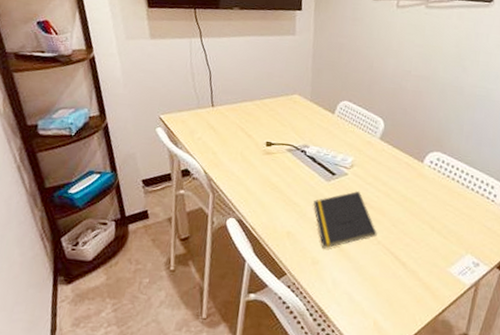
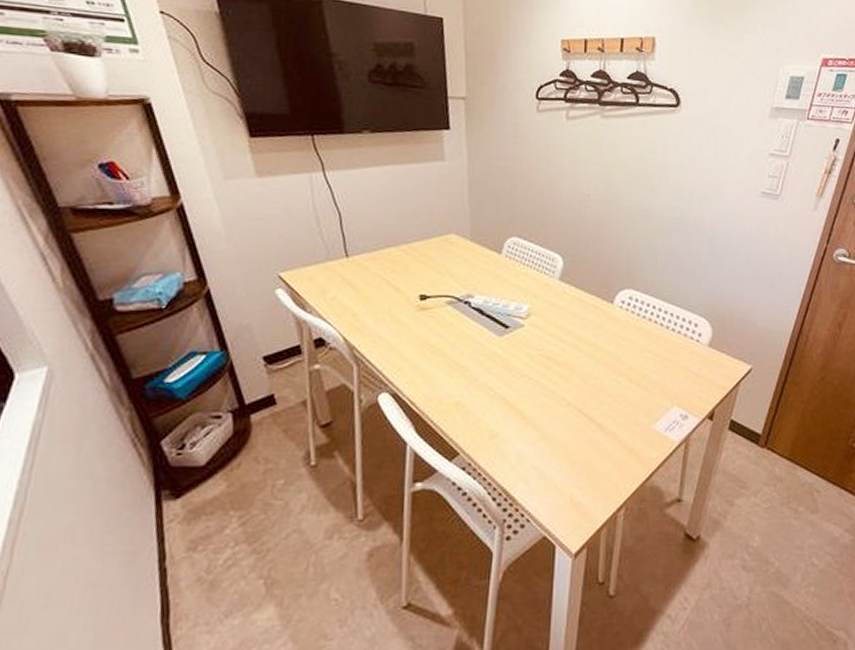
notepad: present [313,191,377,249] -> none [485,344,566,418]

